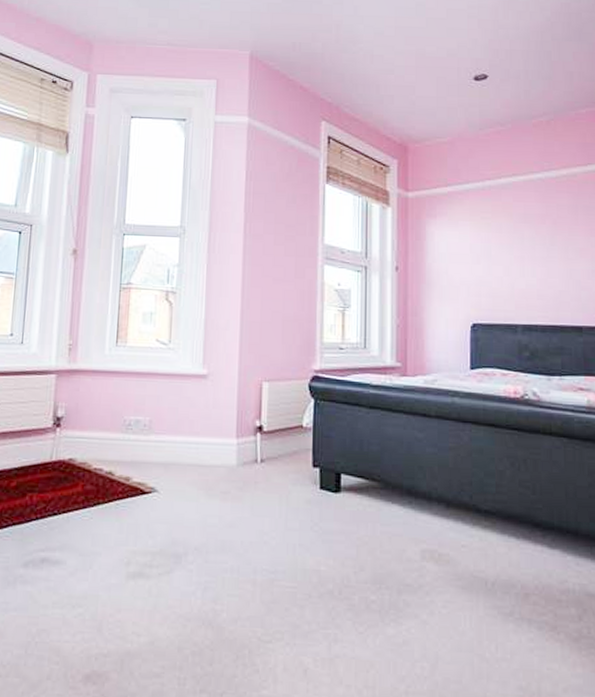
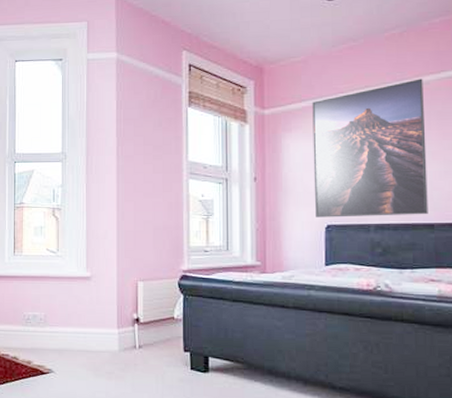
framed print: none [458,170,576,317] -> present [312,78,428,218]

